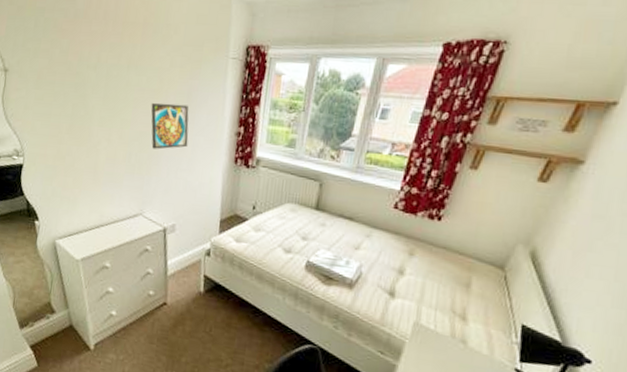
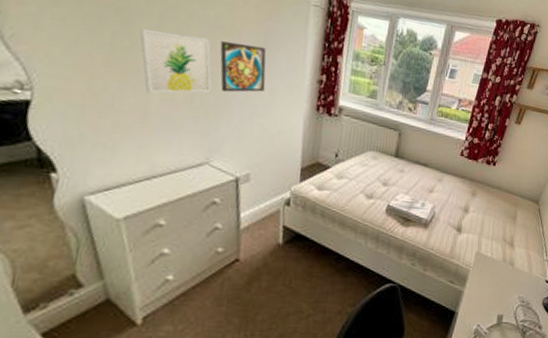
wall art: none [91,99,144,154] -> present [139,28,212,94]

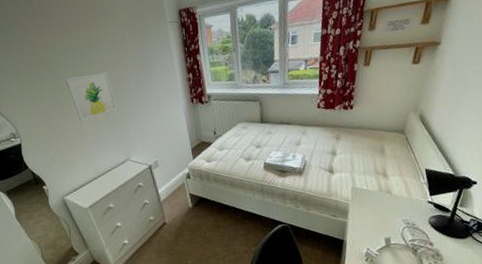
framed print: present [220,41,267,92] -> none [114,66,152,106]

